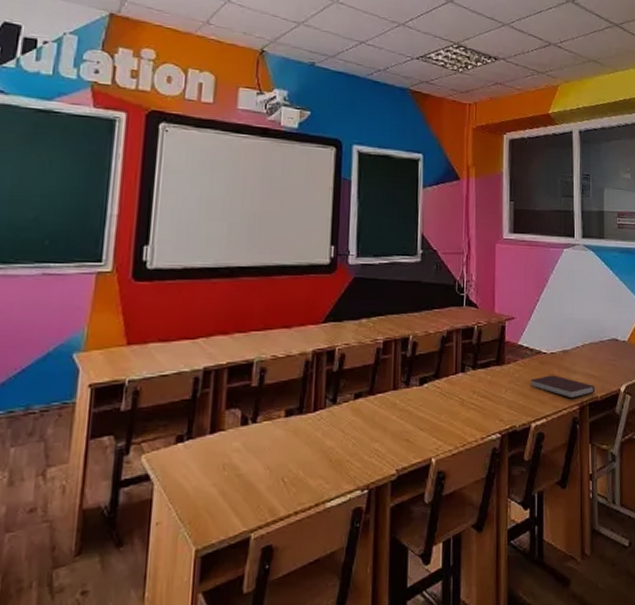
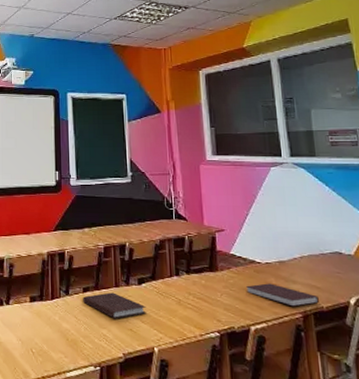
notebook: none [353,397,426,429] -> present [83,292,146,319]

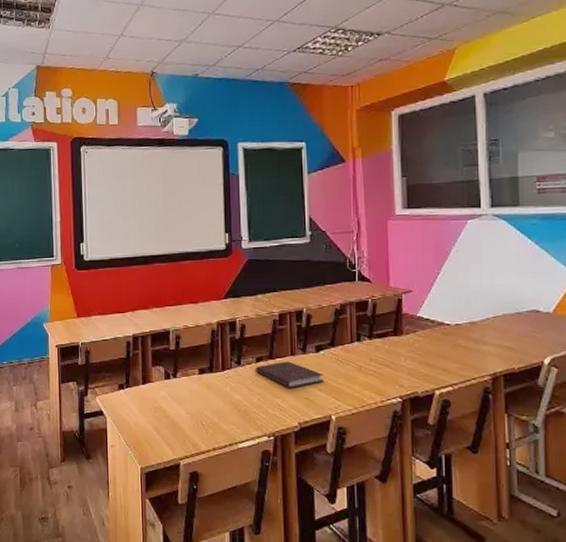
notebook: present [246,283,319,307] -> none [433,346,510,369]

